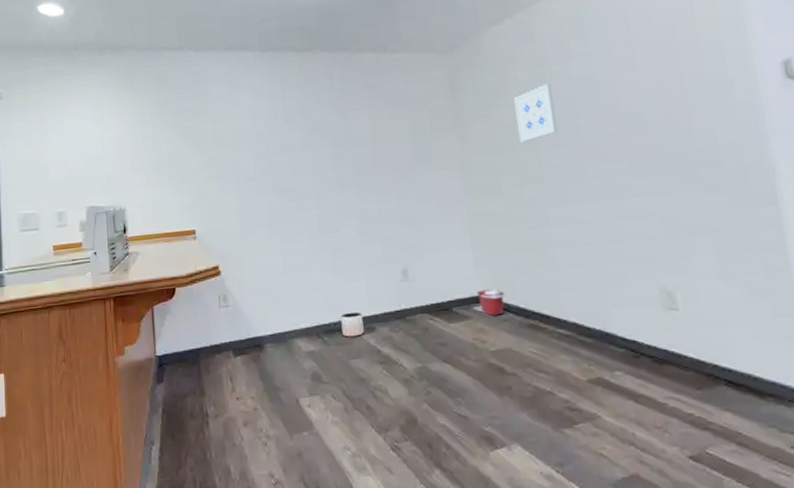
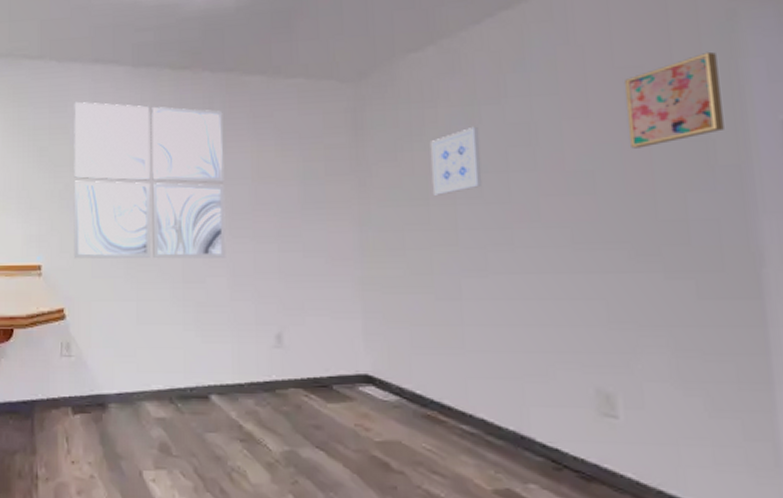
wall art: none [212,84,355,222] -> present [73,101,226,259]
planter: present [340,312,364,337] -> none [199,377,225,407]
bucket: present [476,288,505,316] -> none [363,367,399,400]
wall art: none [660,11,738,93] -> present [625,51,724,149]

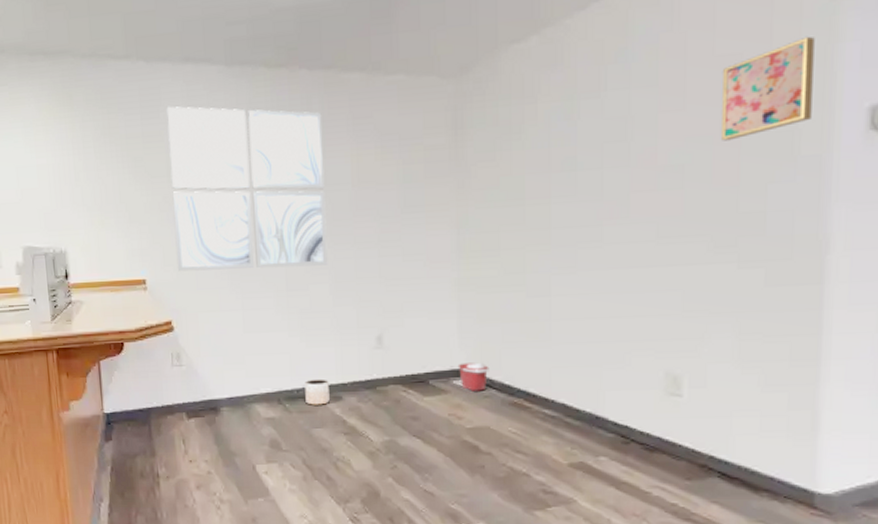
planter: none [199,377,225,407] -> present [305,379,330,405]
bucket: none [363,367,399,400] -> present [457,362,490,391]
wall art: present [431,126,483,195] -> none [530,122,577,195]

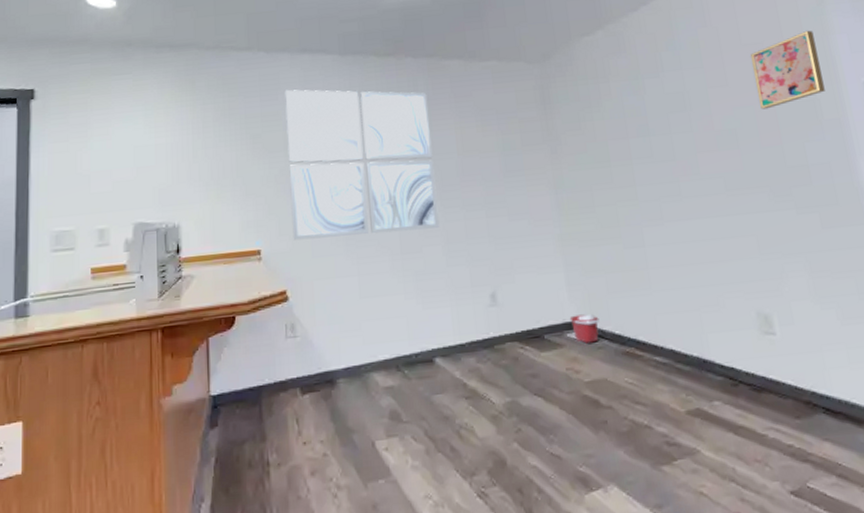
planter: present [305,379,330,405] -> none [423,341,449,370]

